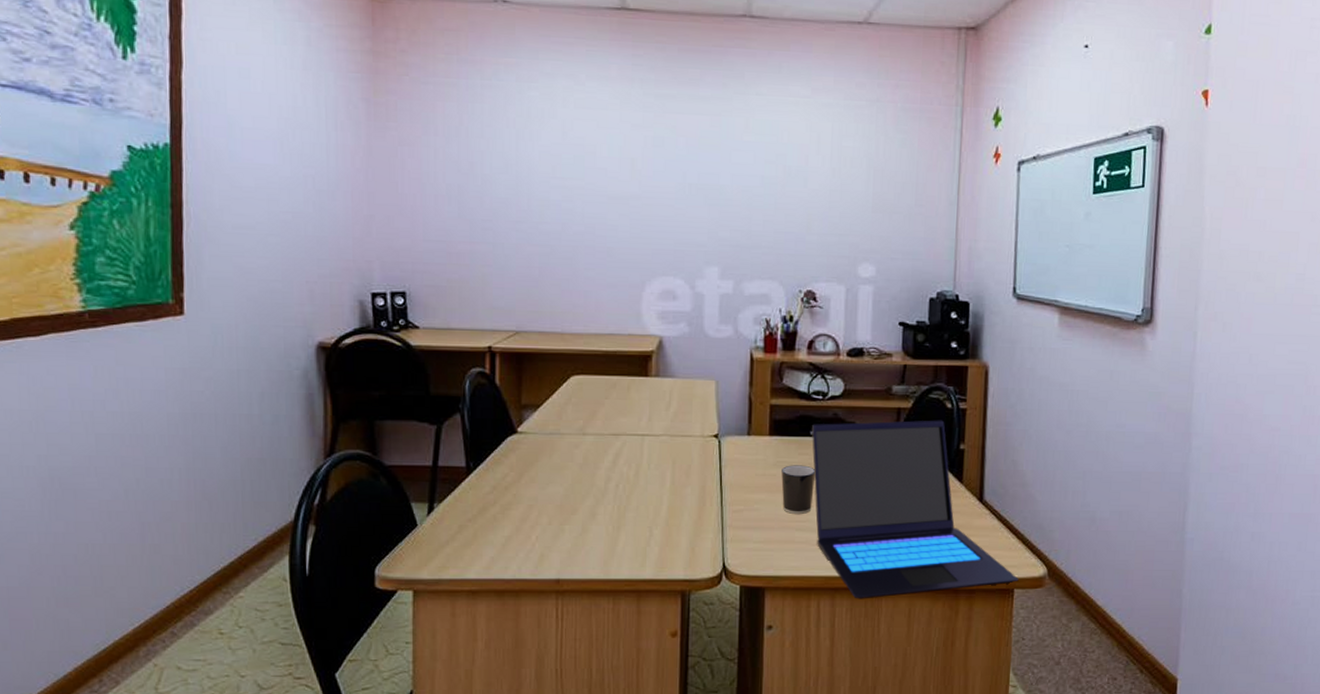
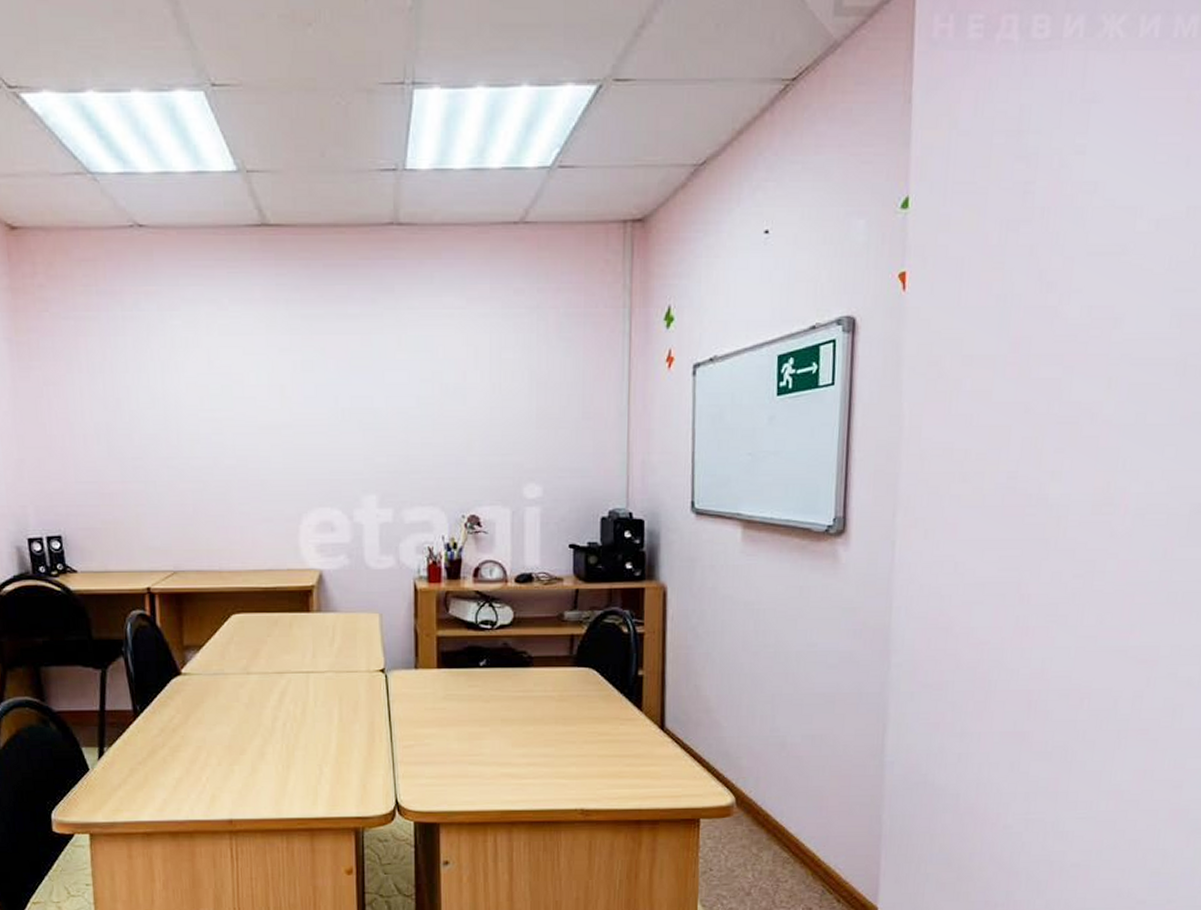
mug: present [781,465,816,515] -> none [452,697,487,749]
laptop: present [812,420,1019,599] -> none [482,646,705,833]

